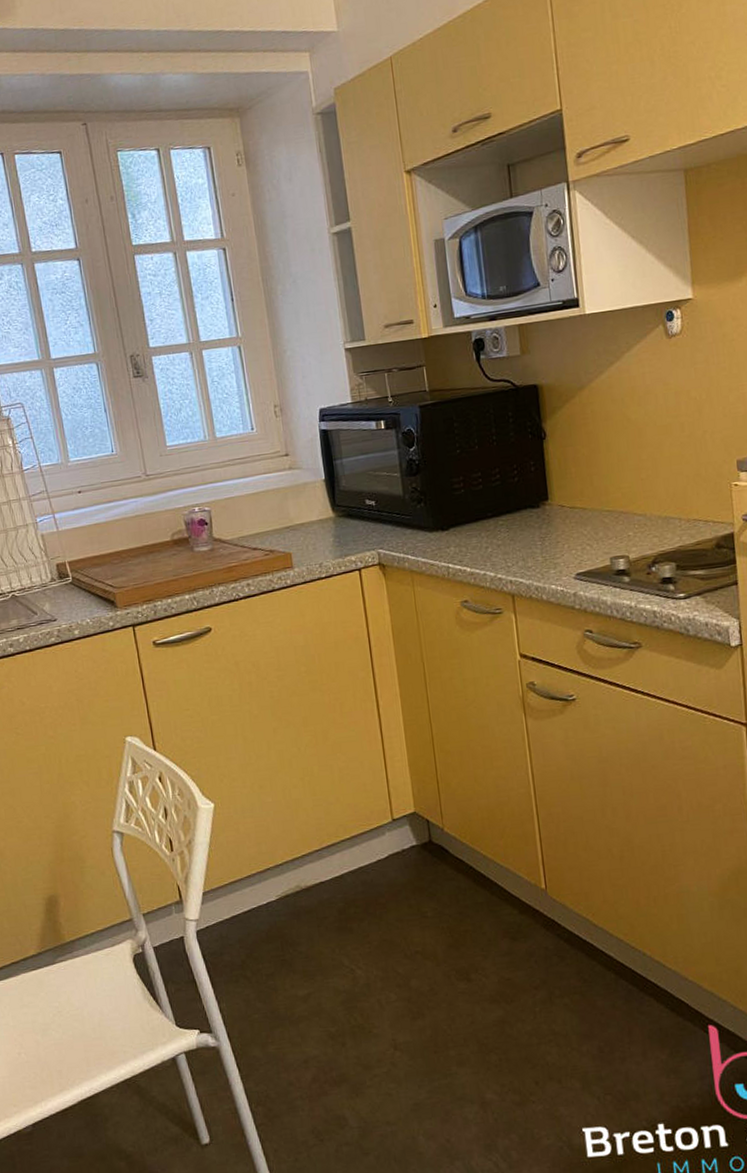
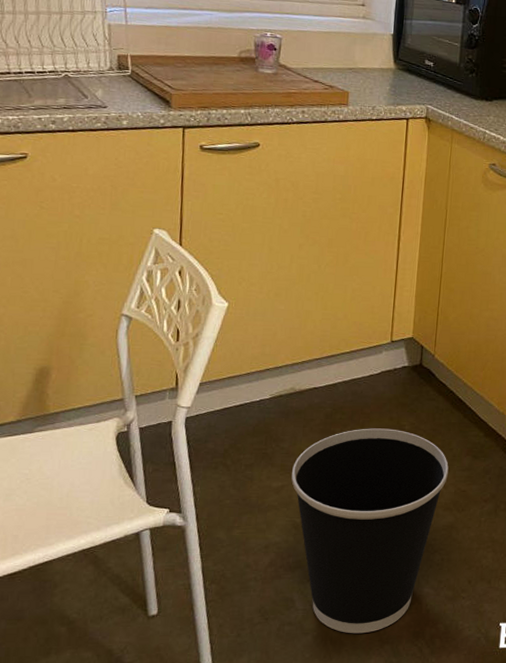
wastebasket: none [315,917,487,1151] -> present [291,428,449,634]

